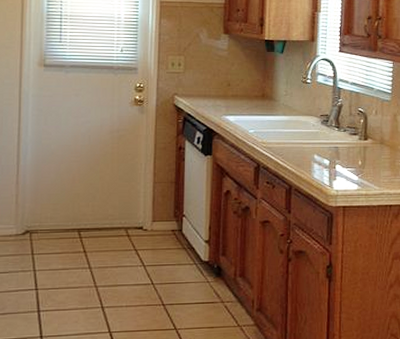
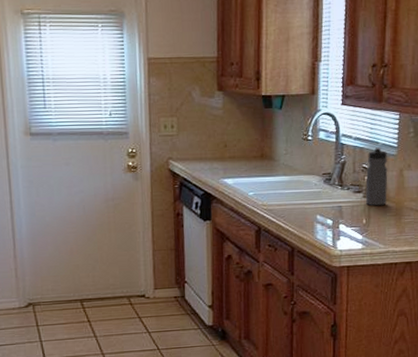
water bottle: none [361,93,383,149] -> present [365,147,388,206]

